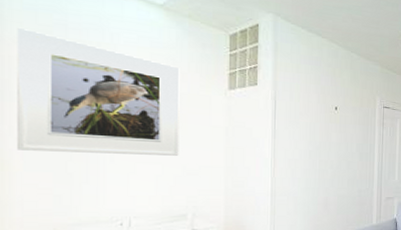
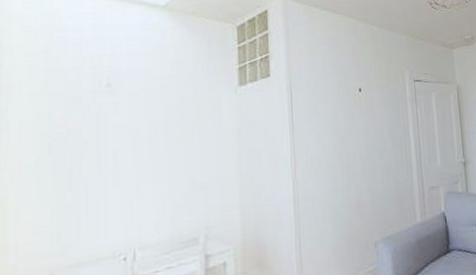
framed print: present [17,28,180,156] -> none [13,53,187,186]

